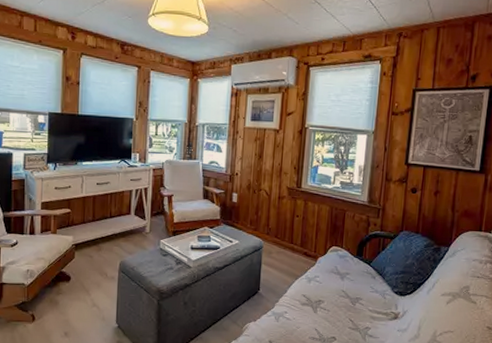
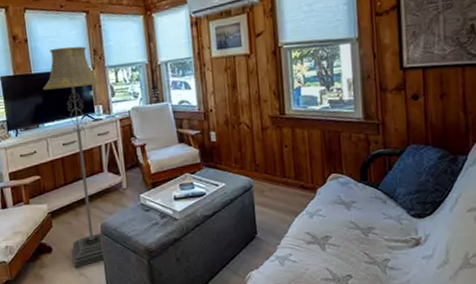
floor lamp: none [86,94,141,298] -> present [43,46,104,268]

